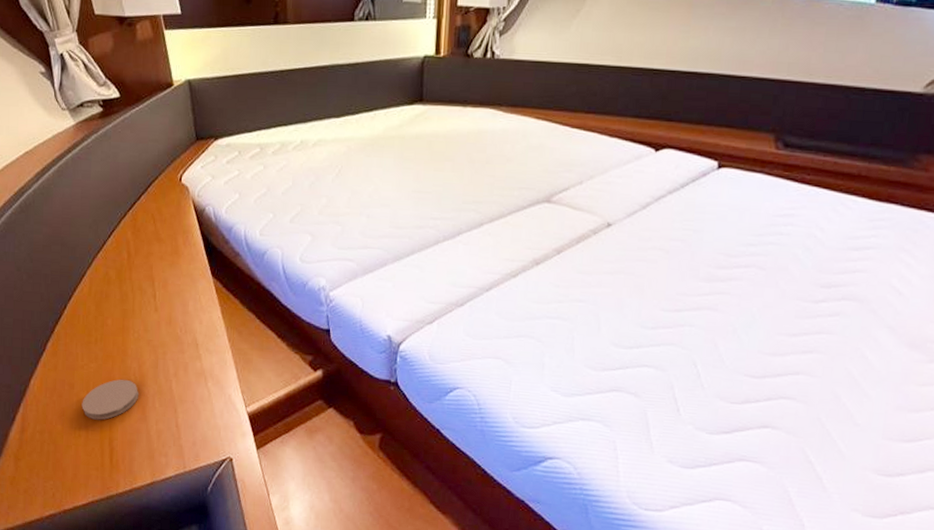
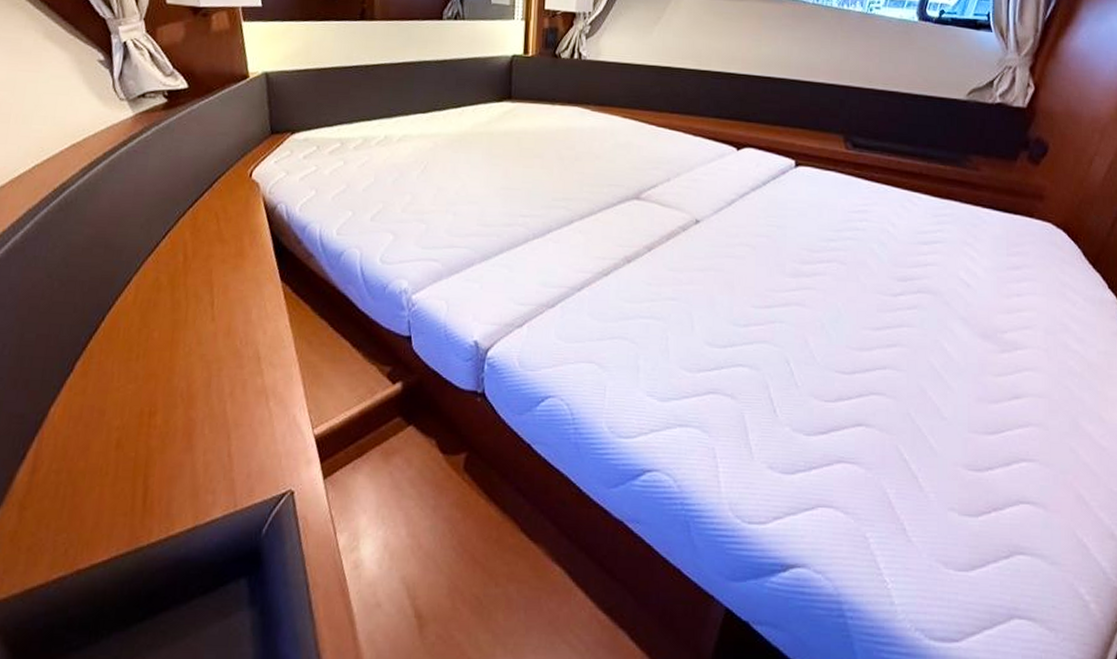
coaster: present [82,379,138,420] -> none [112,401,185,453]

